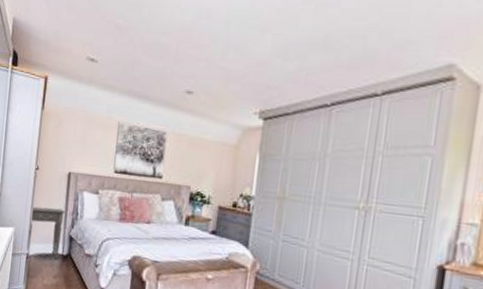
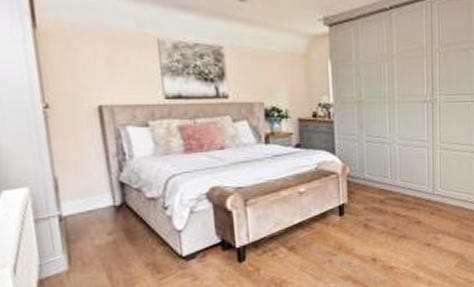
side table: present [31,206,66,260] -> none [51,152,109,214]

